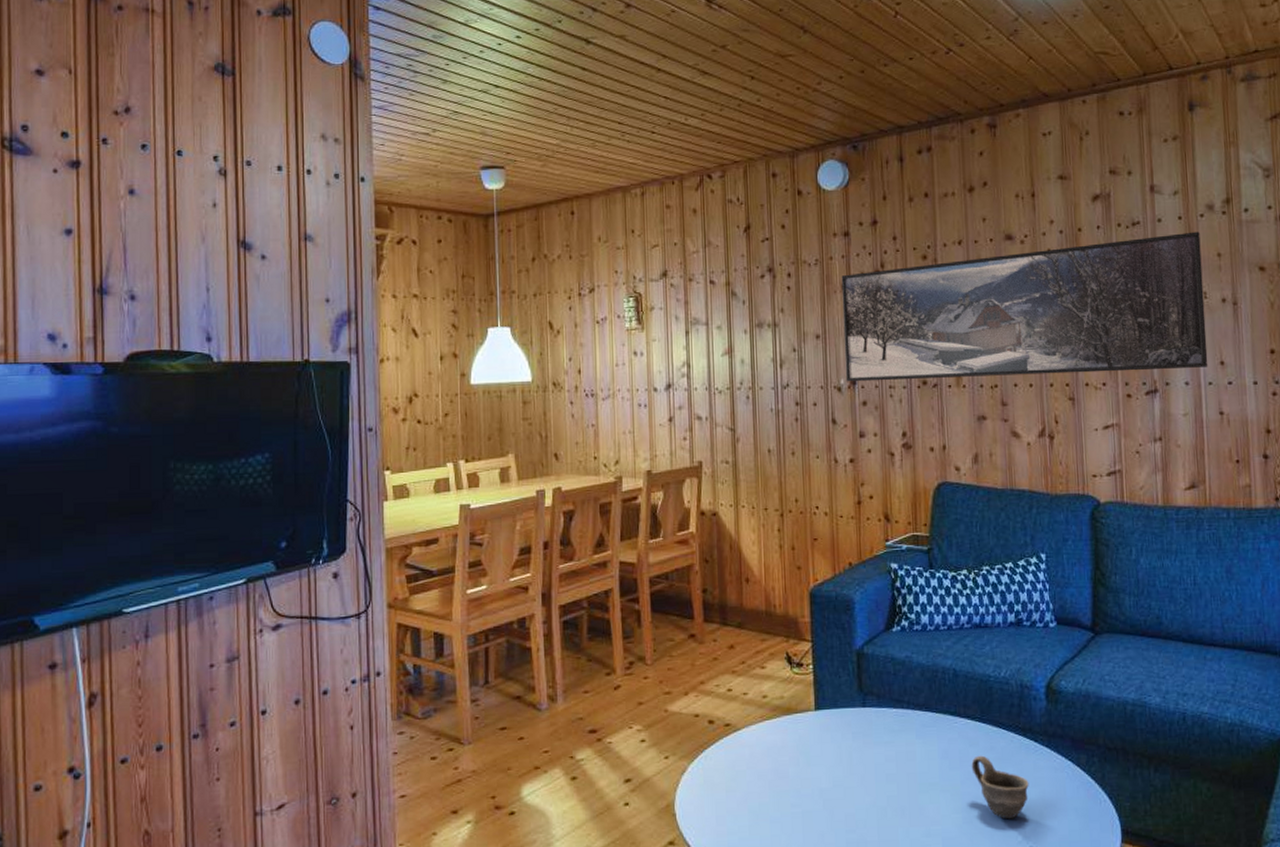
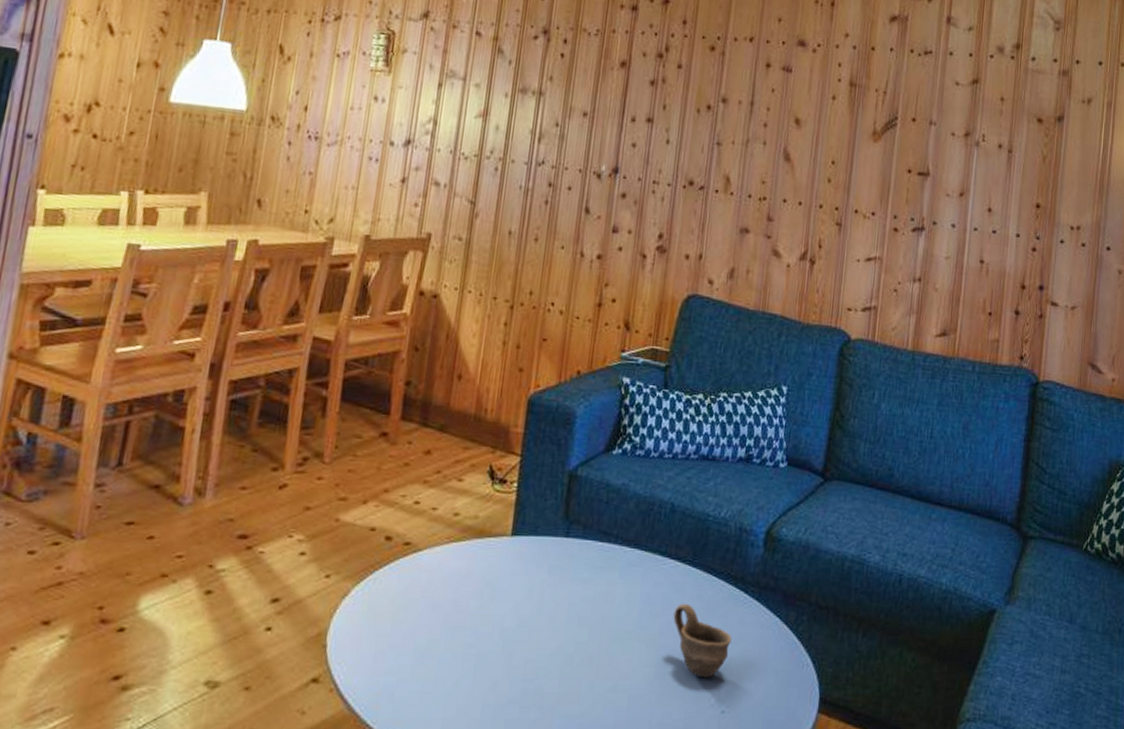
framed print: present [841,231,1208,382] -> none [607,52,987,212]

